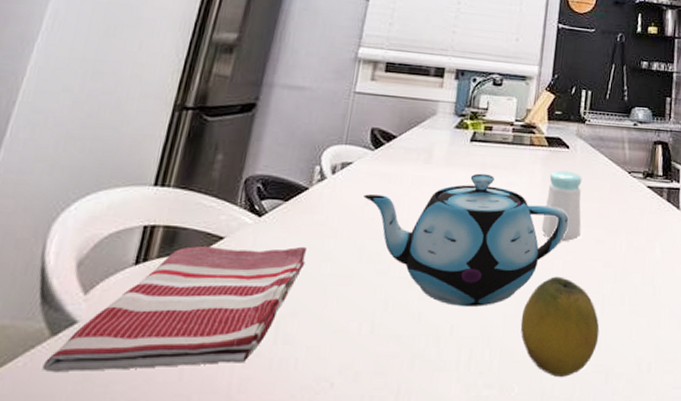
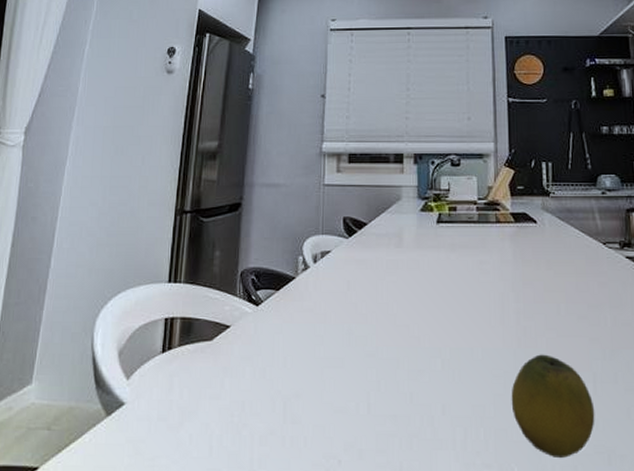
dish towel: present [42,245,308,373] -> none [103,332,302,448]
teapot: present [364,173,569,307] -> none [345,254,547,386]
salt shaker: present [541,170,582,241] -> none [519,246,561,318]

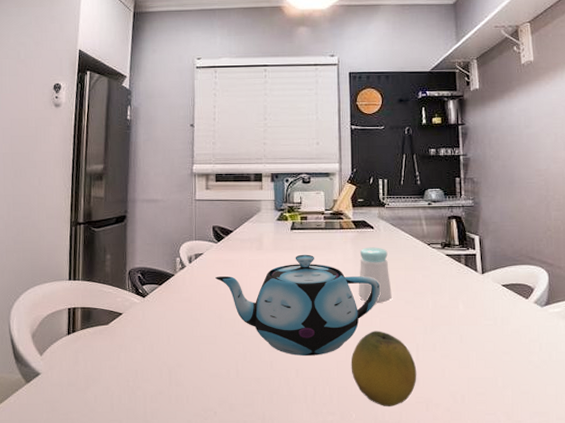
teapot: none [345,254,547,386] -> present [215,254,381,356]
salt shaker: none [519,246,561,318] -> present [358,247,392,303]

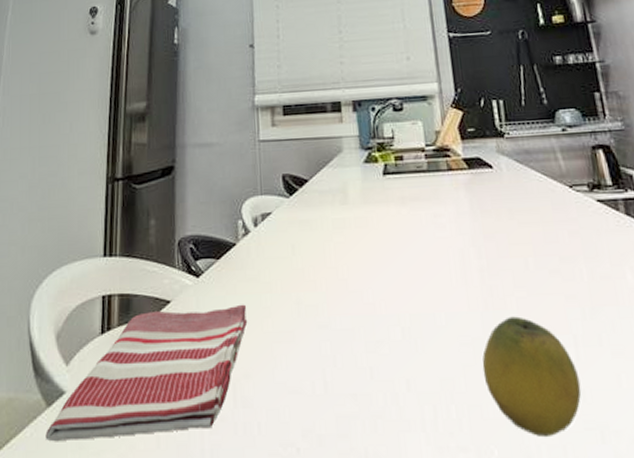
dish towel: none [25,317,182,406] -> present [45,304,248,442]
teapot: present [215,254,381,356] -> none [289,208,513,358]
salt shaker: present [358,247,392,303] -> none [477,193,530,274]

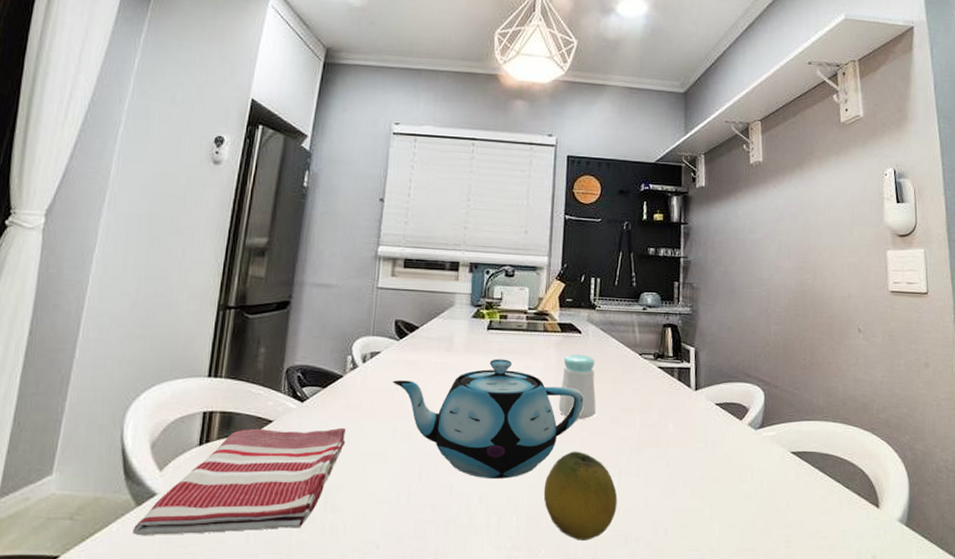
teapot: none [289,208,513,358] -> present [393,358,584,479]
salt shaker: none [477,193,530,274] -> present [558,354,596,419]

